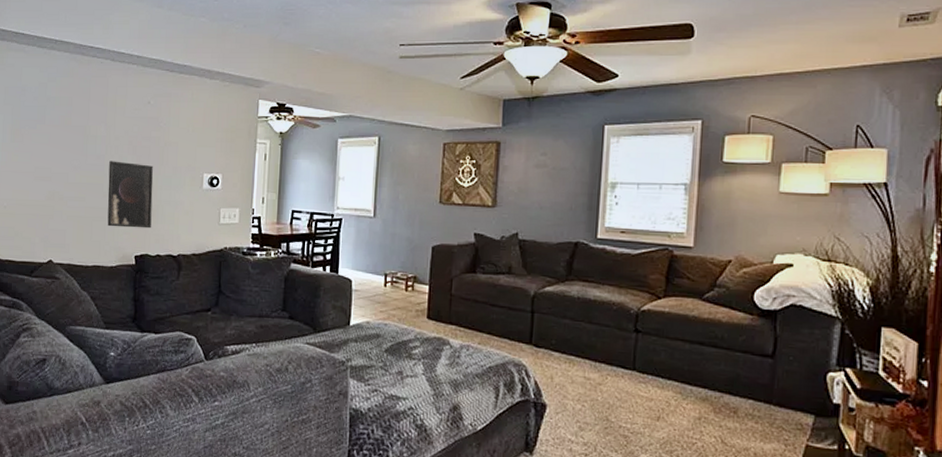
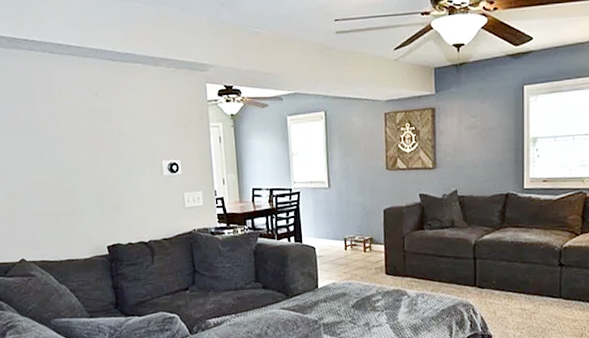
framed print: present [107,161,153,229] -> none [65,155,119,221]

